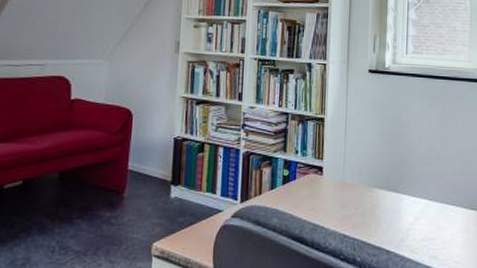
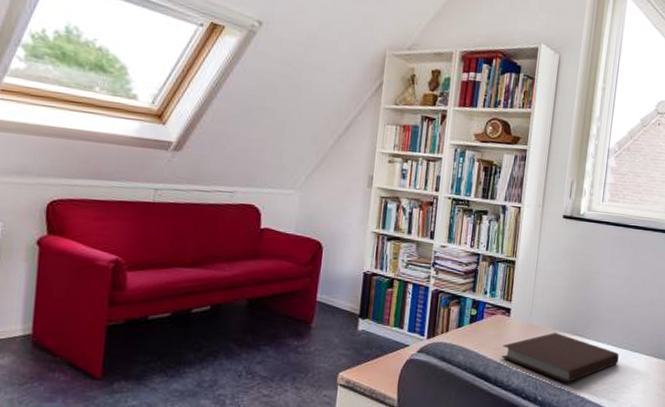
notebook: none [317,190,436,242] -> present [501,333,619,383]

